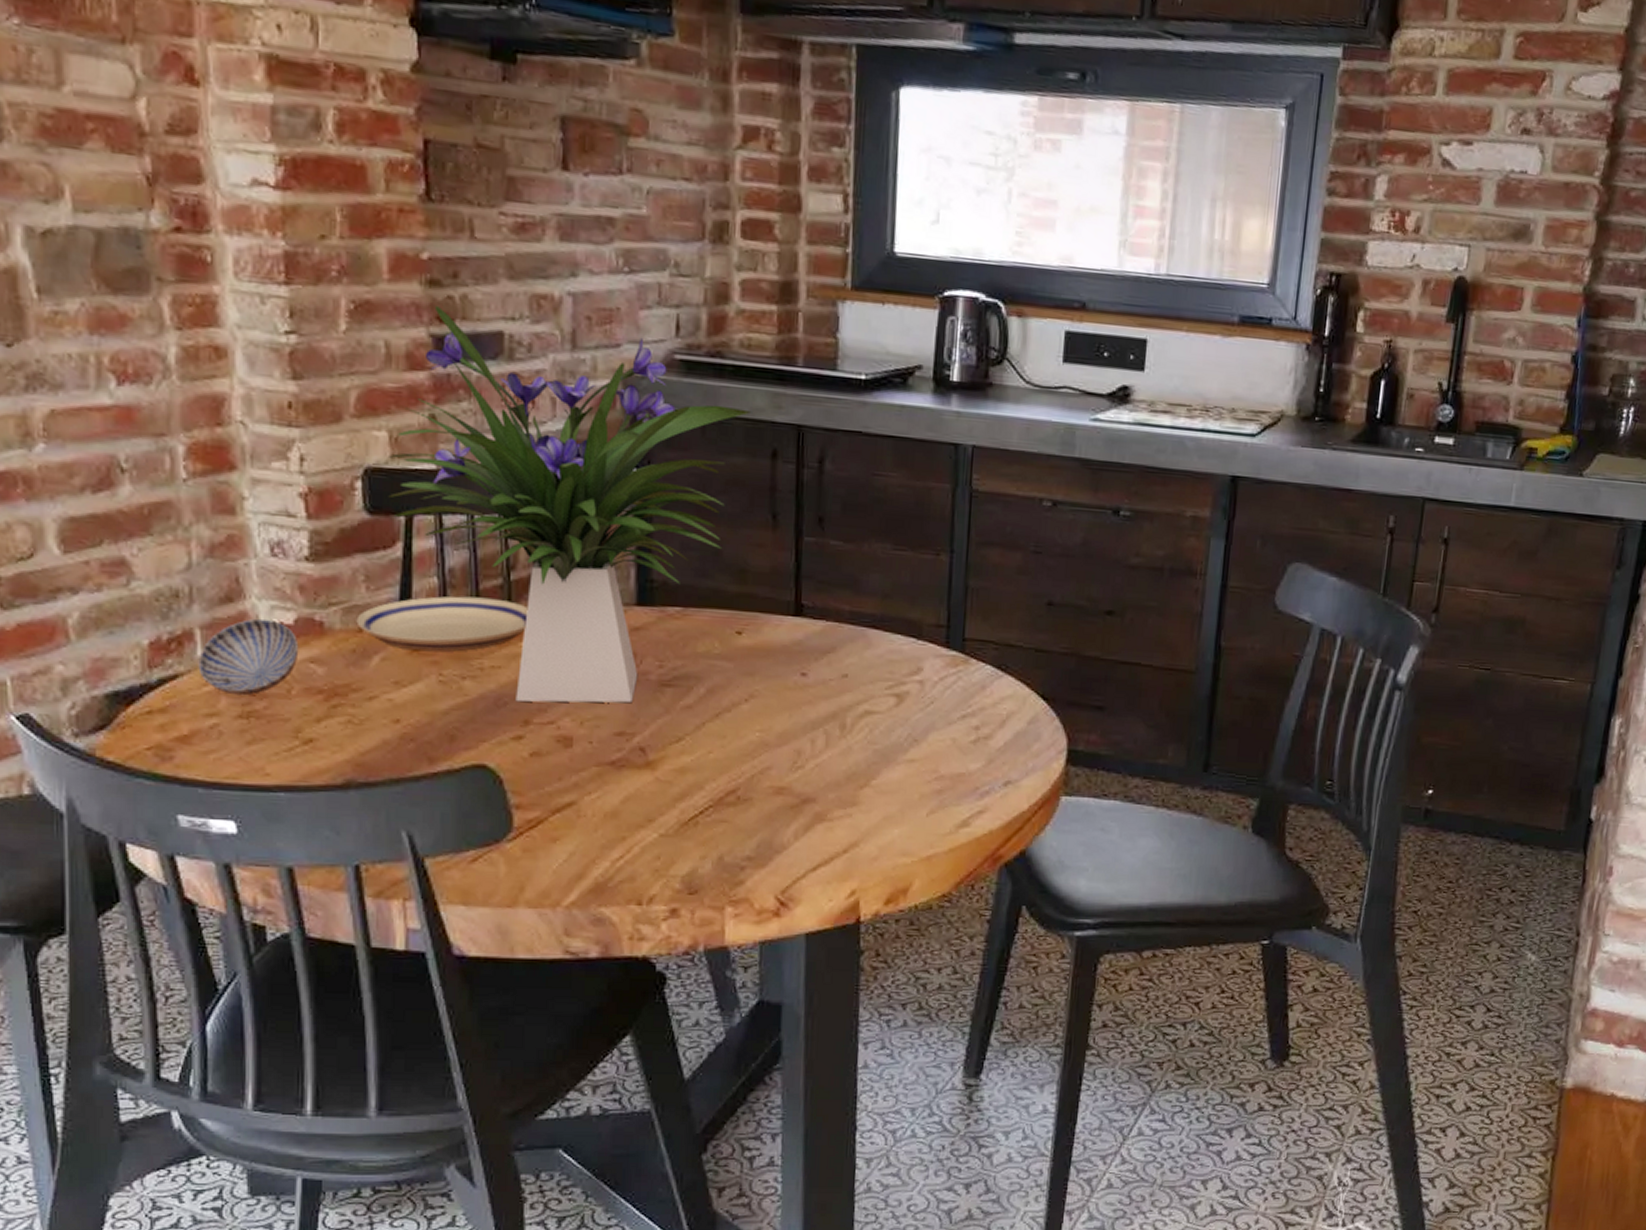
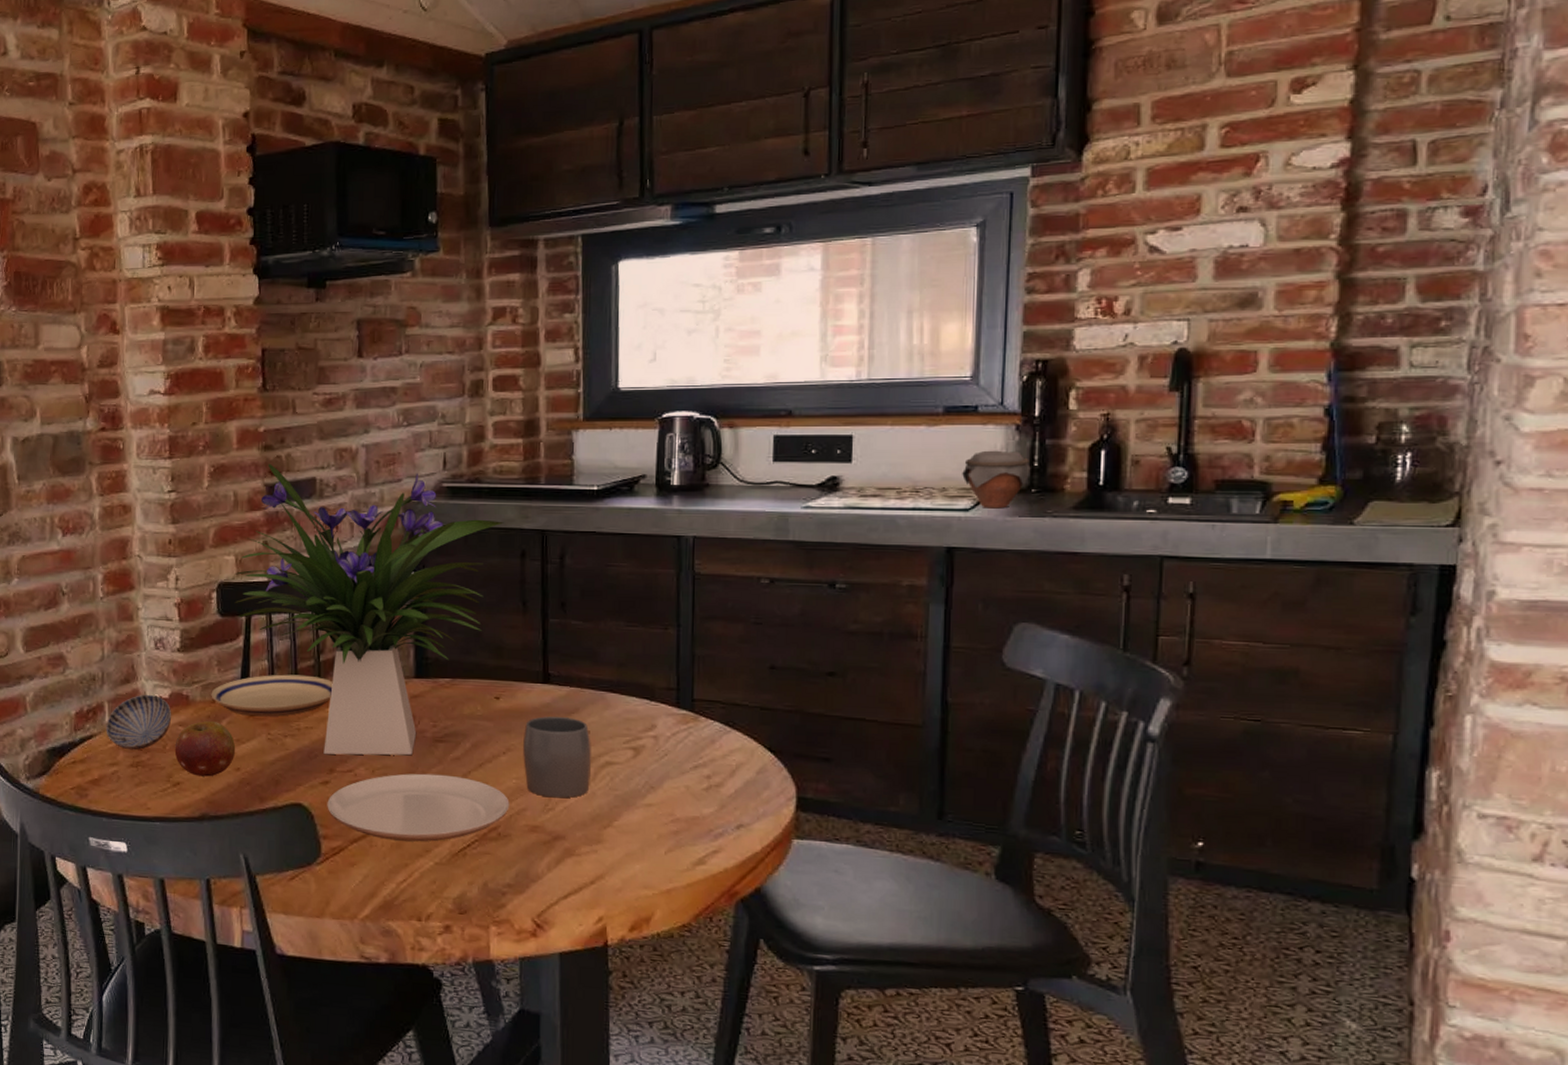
fruit: none [304,657,394,731] -> present [174,721,236,777]
plate: none [520,725,752,810] -> present [327,773,510,842]
mug: none [768,656,850,754] -> present [523,716,592,798]
jar: none [1251,369,1317,437] -> present [962,450,1031,509]

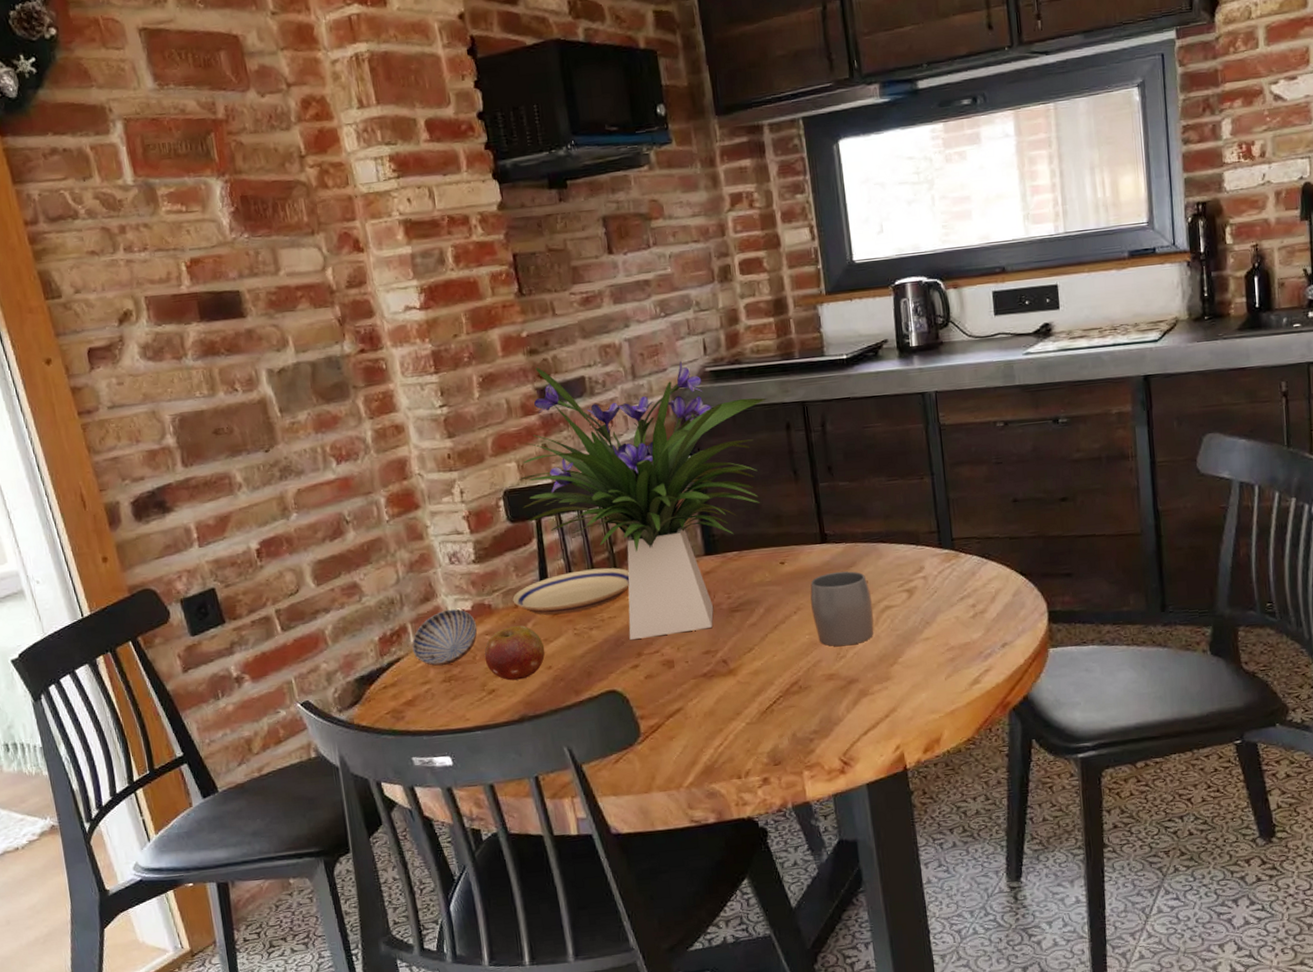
plate: present [327,773,510,842] -> none [639,640,806,710]
jar: present [962,450,1031,509] -> none [1149,285,1202,338]

